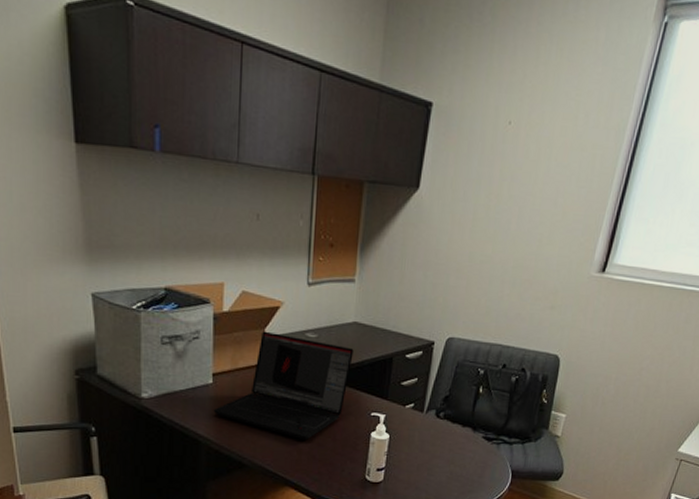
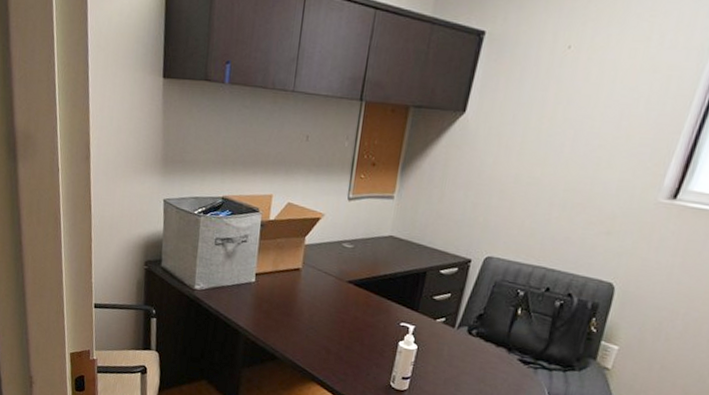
laptop: present [213,331,354,440] -> none [253,239,388,342]

